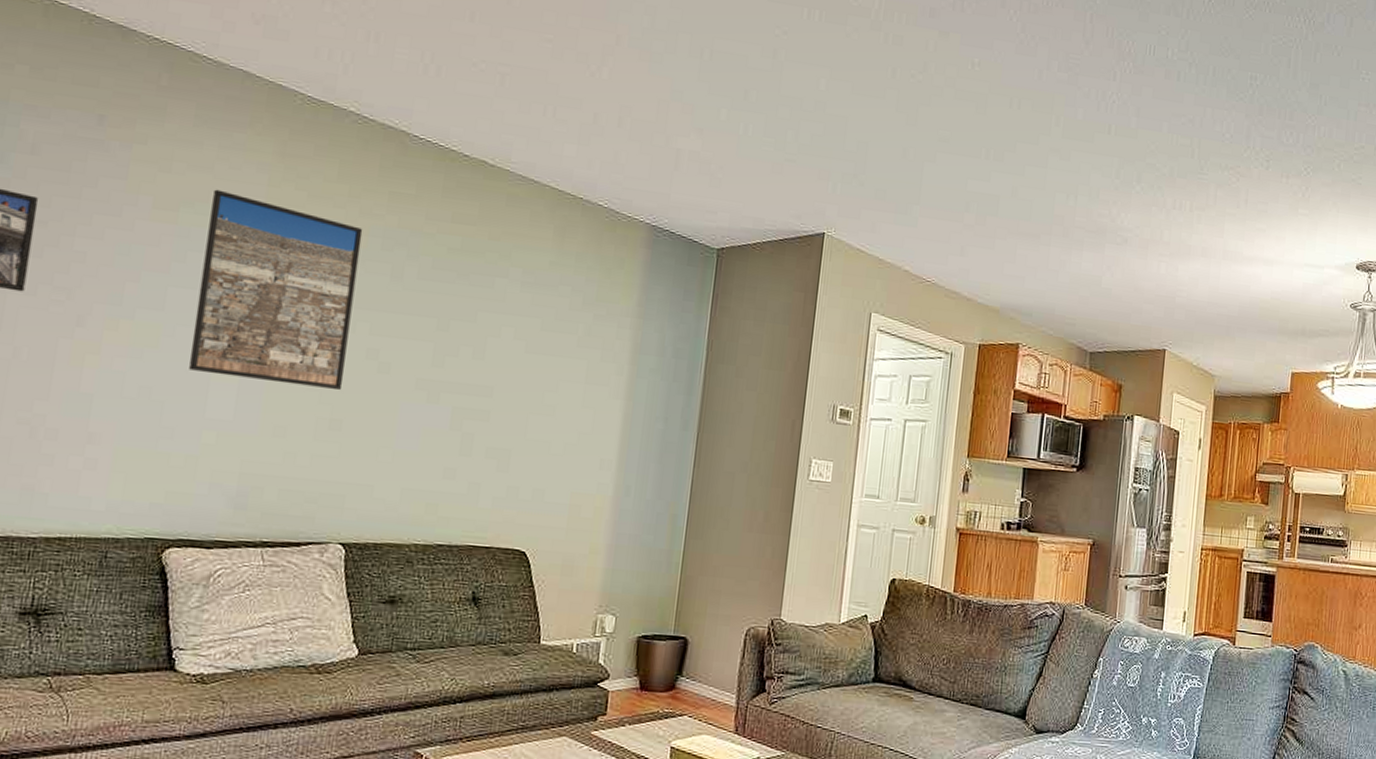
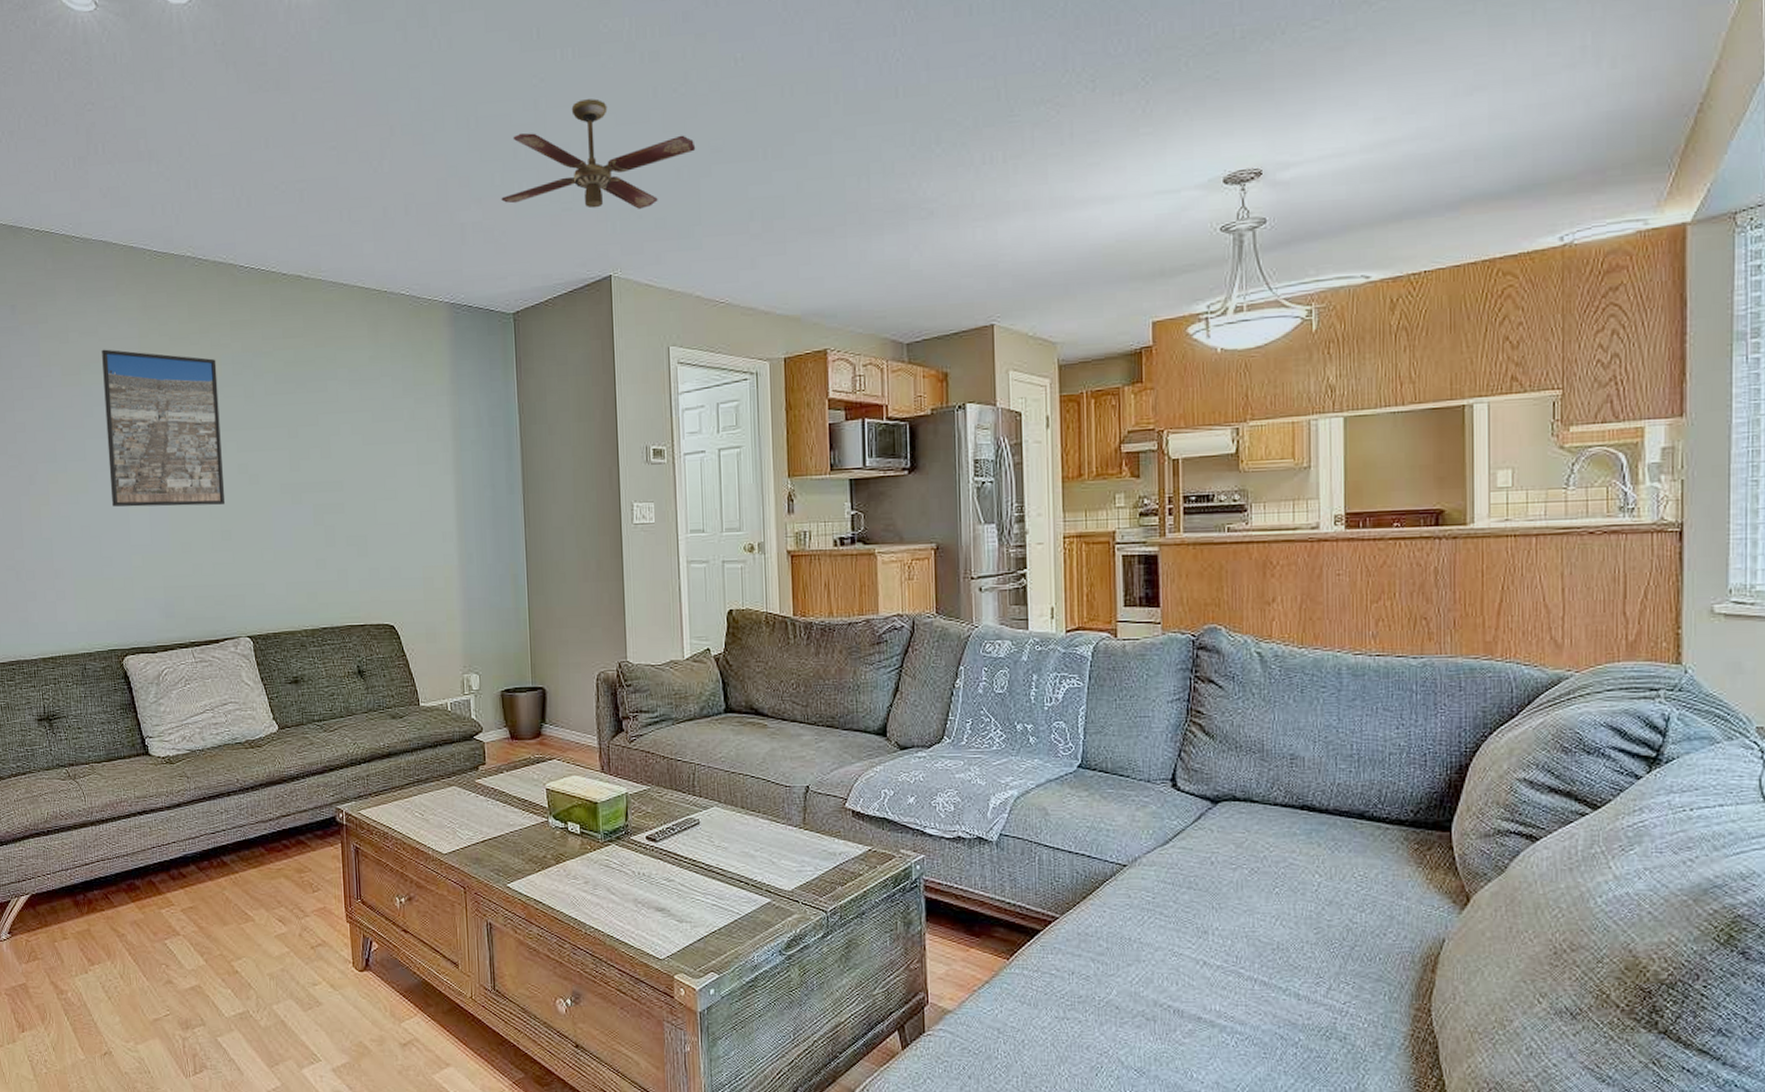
ceiling fan: none [724,61,925,177] -> present [501,98,696,209]

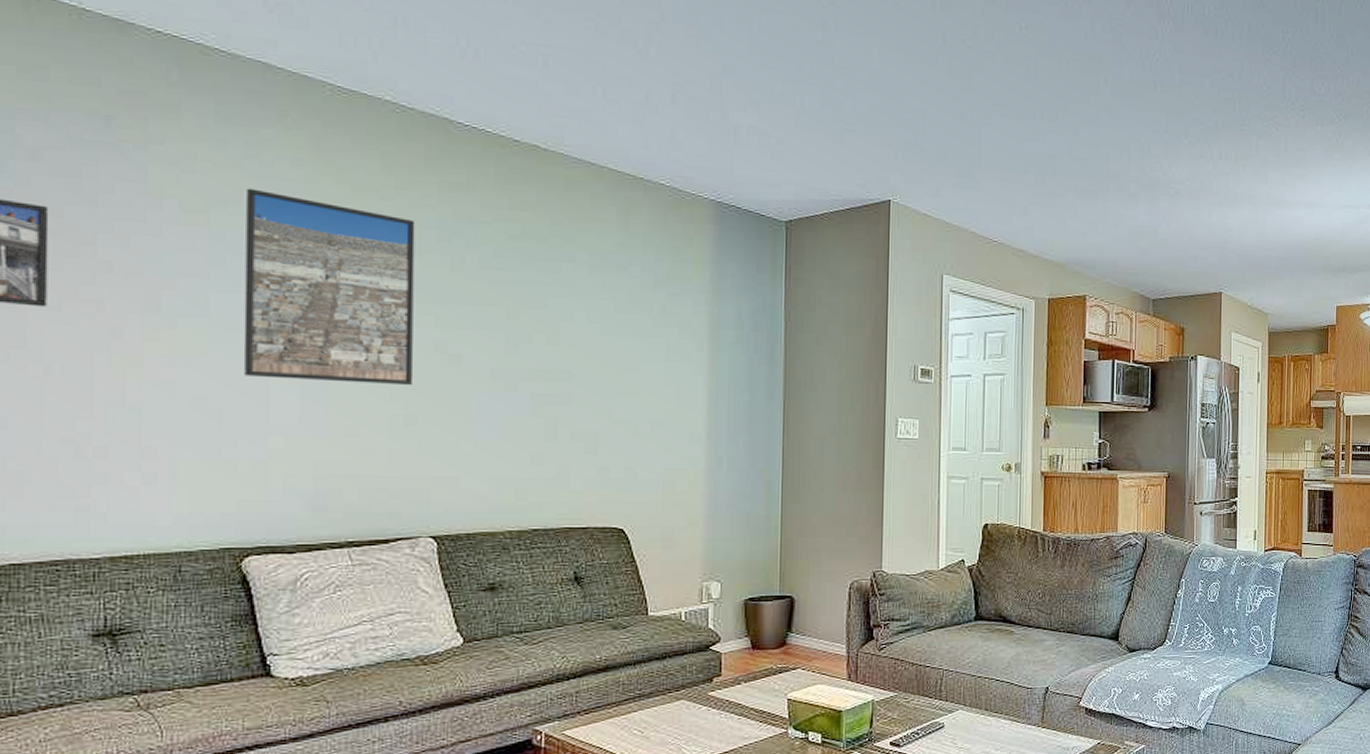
ceiling fan: present [501,98,696,209] -> none [781,30,979,144]

